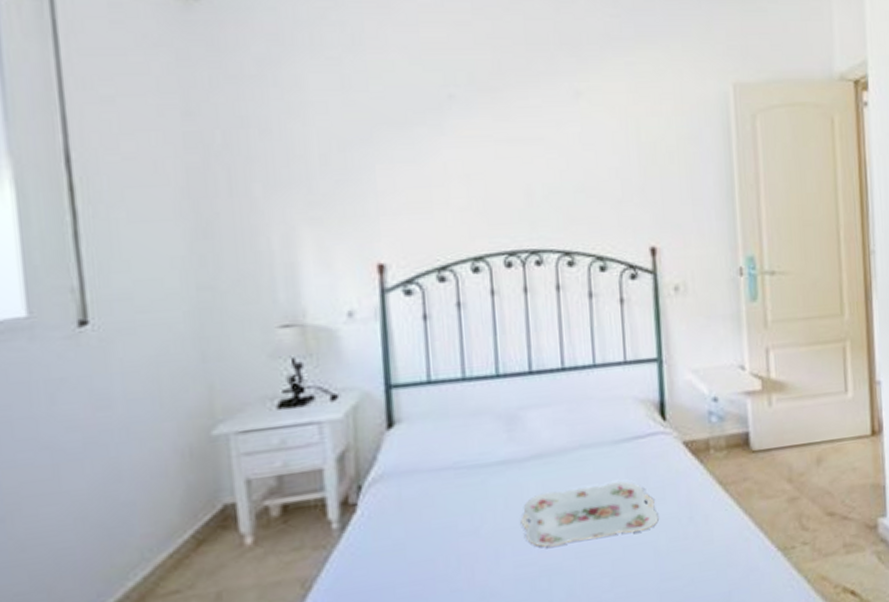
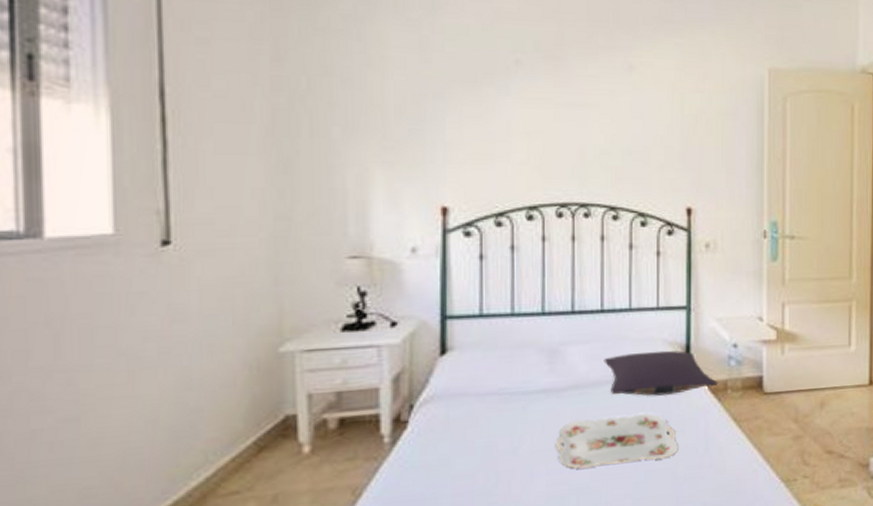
pillow: none [568,408,699,463] -> present [603,350,718,396]

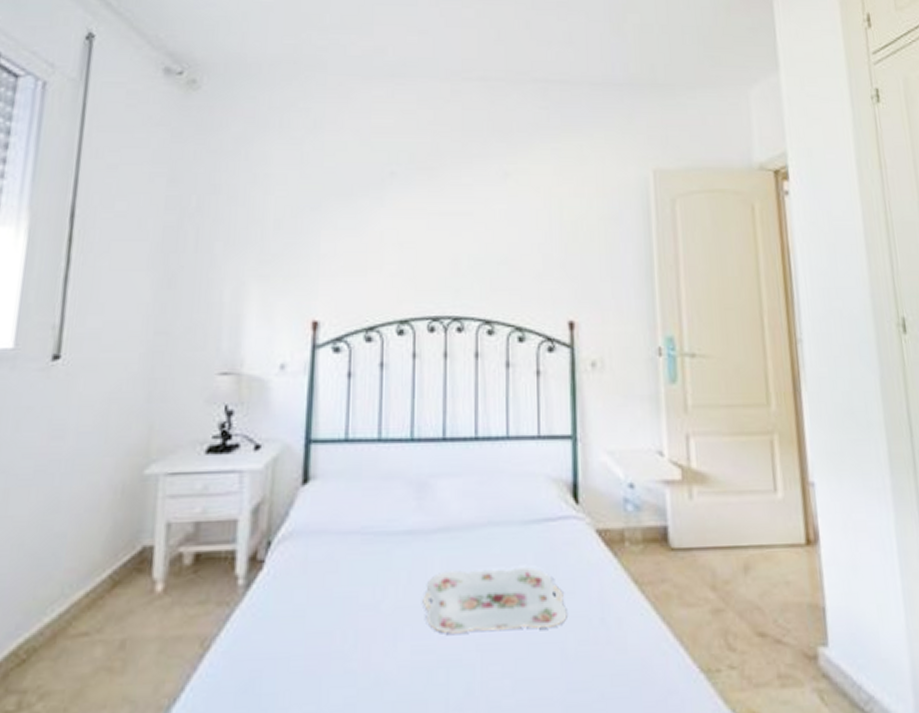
pillow: present [603,350,718,396] -> none [478,488,613,545]

